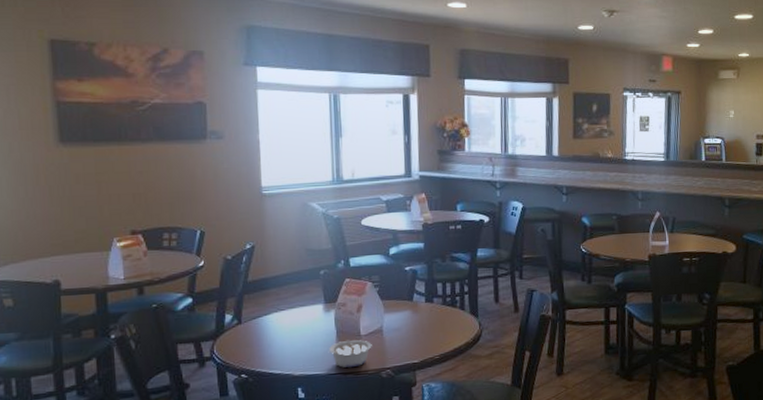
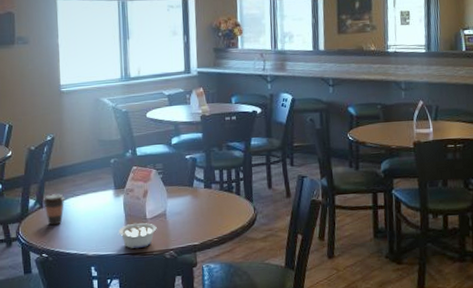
coffee cup: none [241,308,268,344] -> present [42,194,65,226]

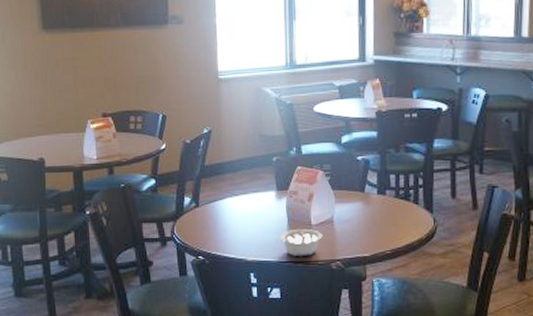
coffee cup: present [42,194,65,226] -> none [199,192,223,227]

